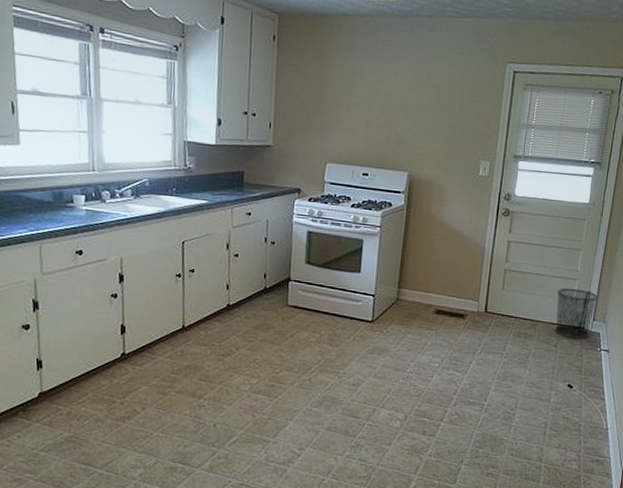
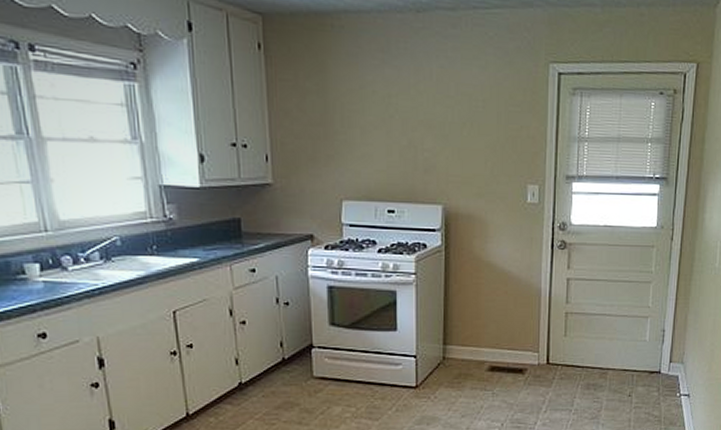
waste bin: present [554,288,599,339] -> none [627,327,674,385]

